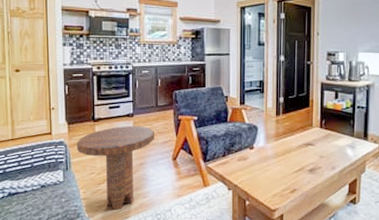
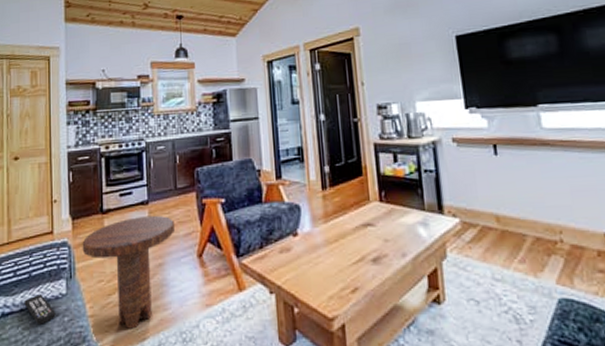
remote control: none [28,180,55,203] -> present [24,294,56,324]

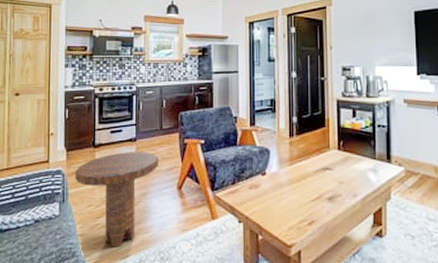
remote control: present [24,294,56,324] -> none [20,215,49,240]

